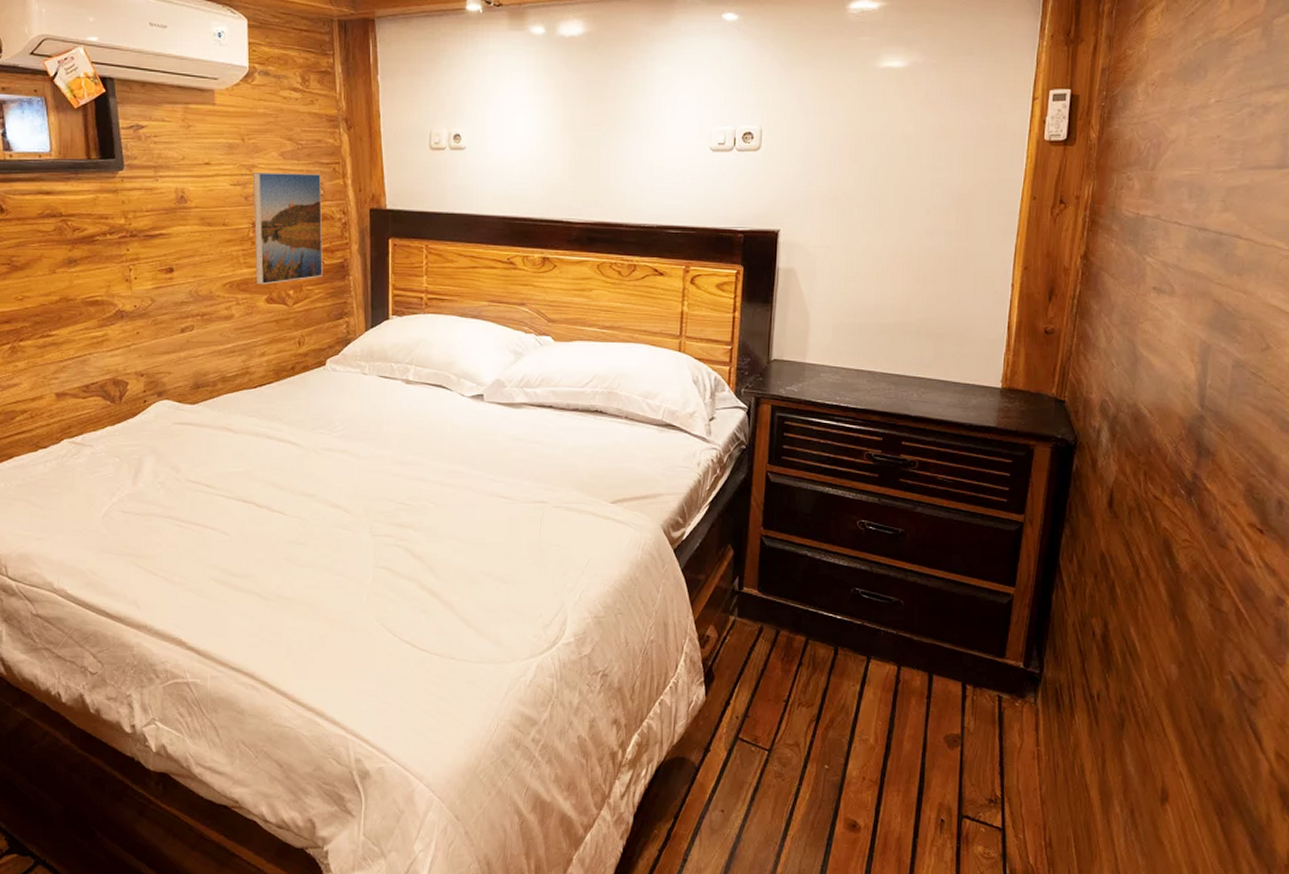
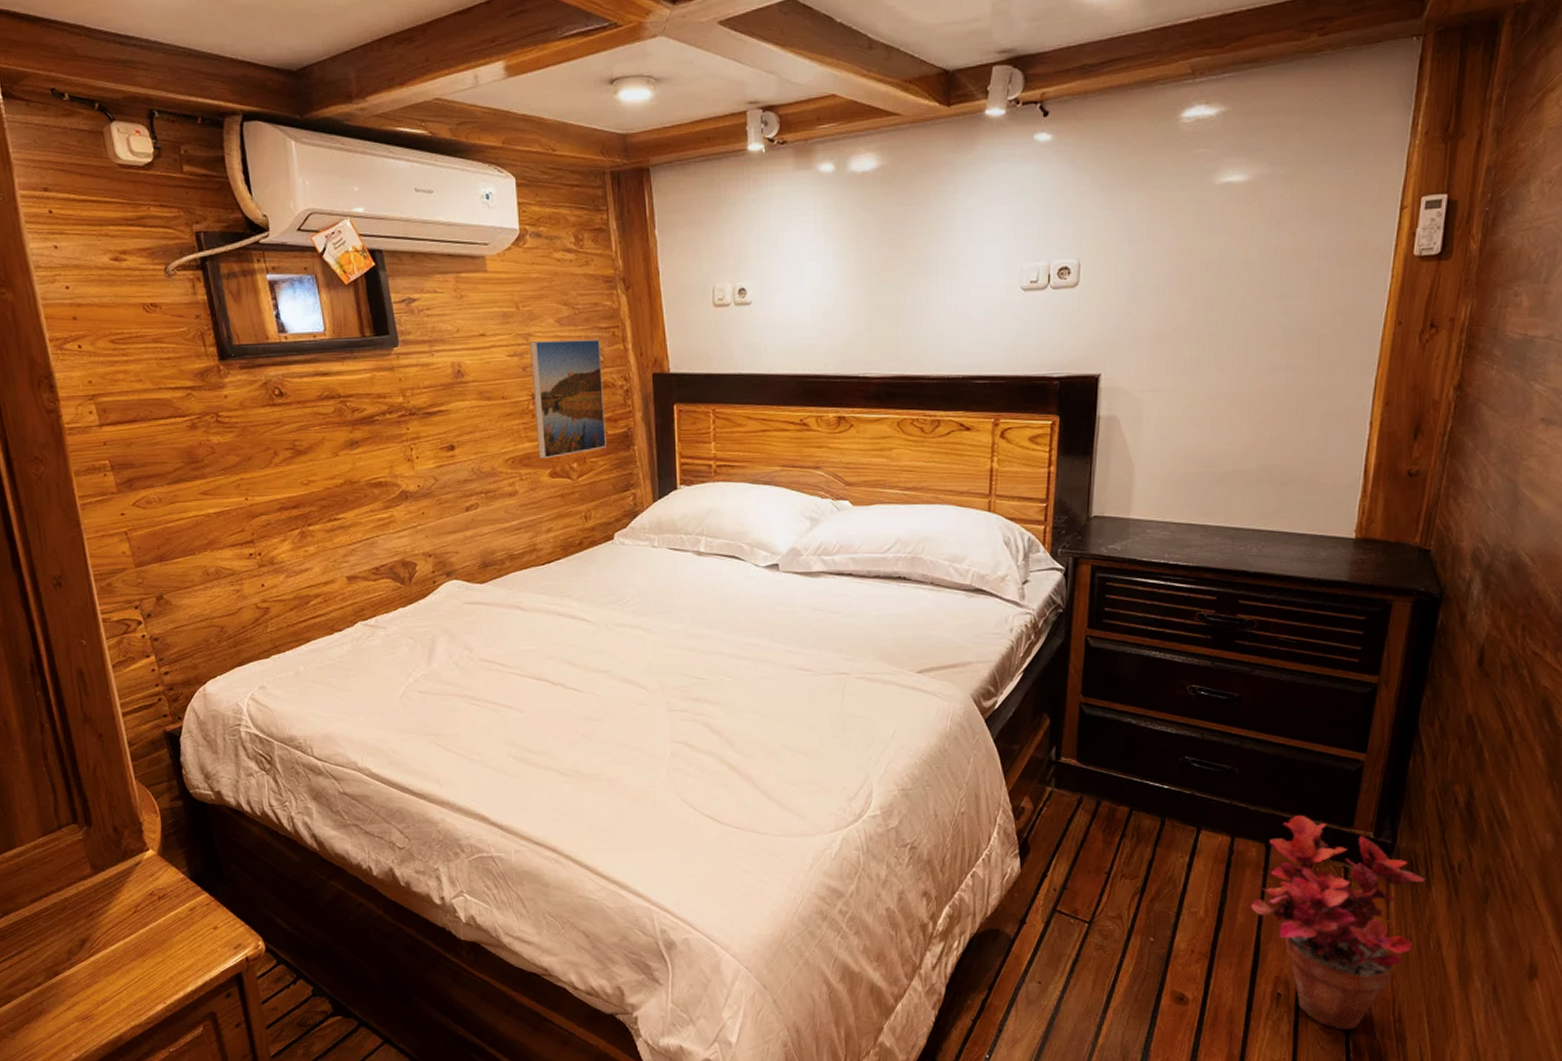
potted plant: none [915,645,1070,856] -> present [1250,814,1426,1031]

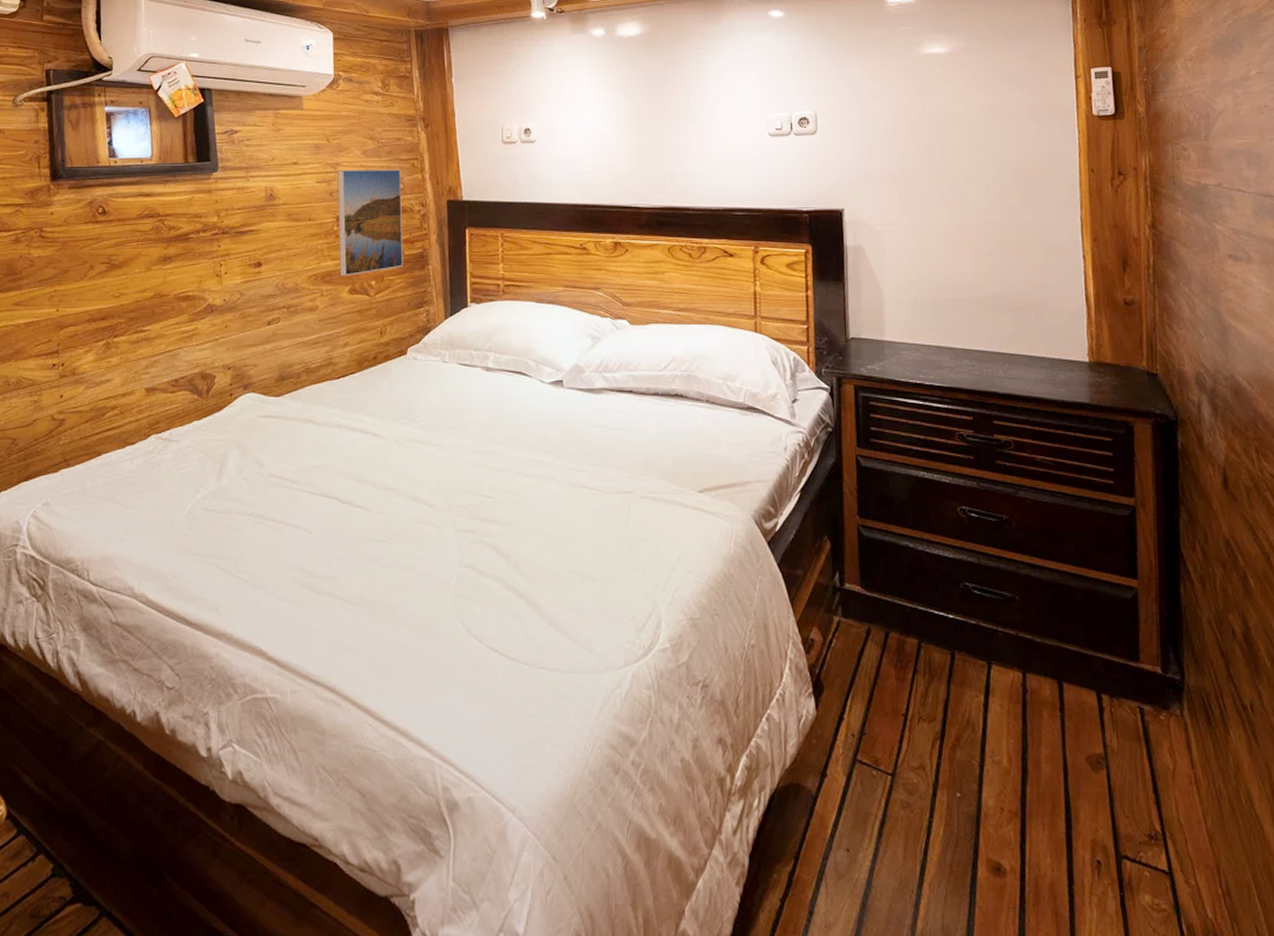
potted plant: present [1250,814,1426,1031] -> none [1053,647,1224,908]

